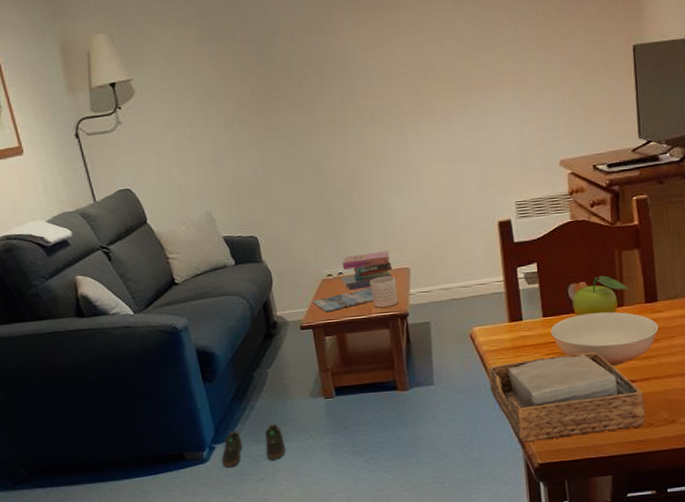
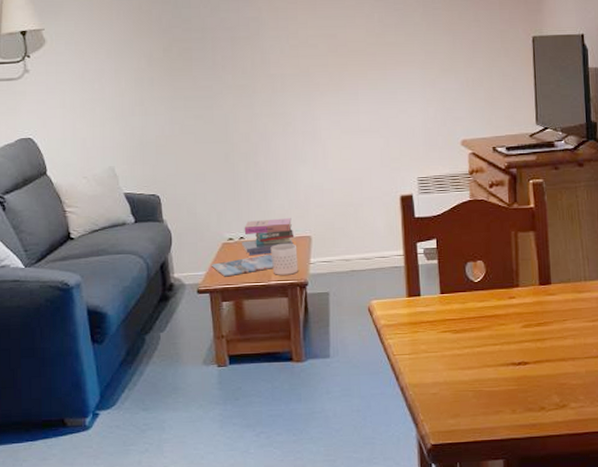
shoe: present [221,423,285,467] -> none [105,391,173,436]
napkin holder: present [488,351,646,442] -> none [385,331,538,421]
bowl: present [550,311,659,366] -> none [447,292,552,346]
fruit: present [572,275,630,316] -> none [469,255,525,294]

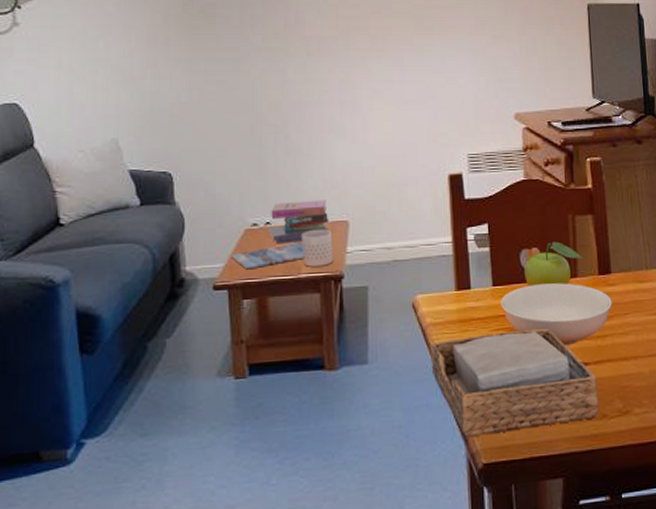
napkin holder: none [385,331,538,421] -> present [430,328,599,437]
bowl: none [447,292,552,346] -> present [500,283,612,345]
fruit: none [469,255,525,294] -> present [523,241,584,286]

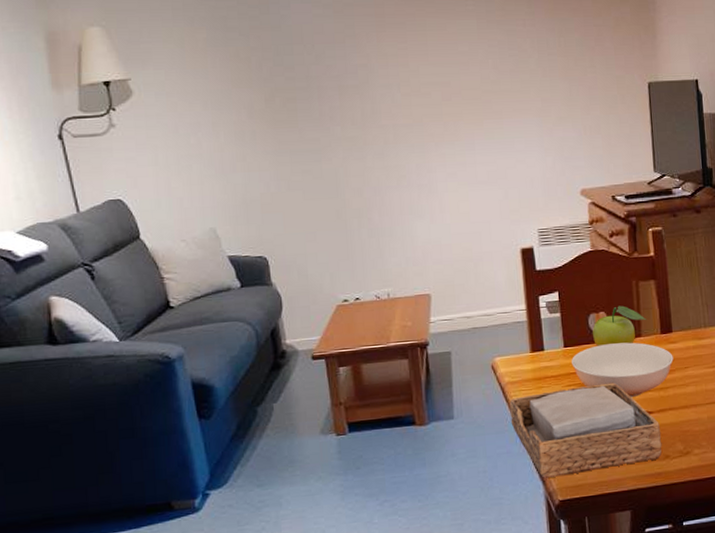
magazine: present [230,242,304,270] -> none [325,315,392,341]
books: present [267,200,329,245] -> none [356,276,413,318]
mug: present [301,230,333,267] -> none [388,303,418,336]

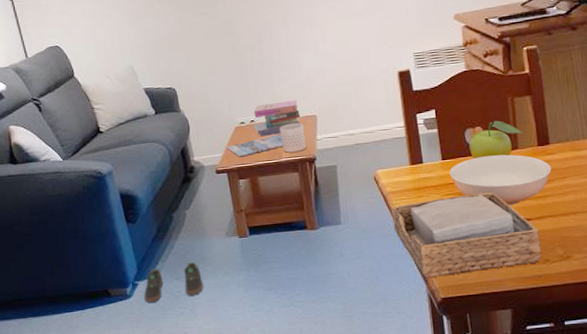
shoe: none [217,464,290,517] -> present [144,261,203,303]
magazine: none [325,315,392,341] -> present [226,134,284,158]
books: none [356,276,413,318] -> present [252,100,301,137]
mug: none [388,303,418,336] -> present [279,123,307,153]

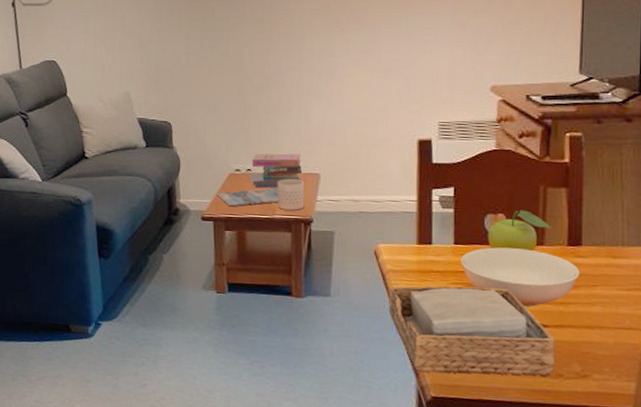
shoe: present [144,261,203,303] -> none [106,310,170,347]

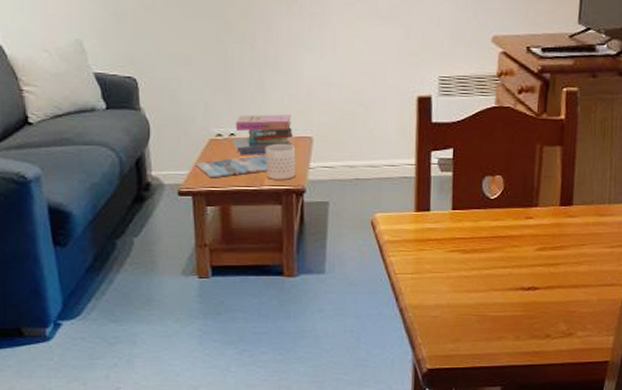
napkin holder: present [388,286,556,377] -> none [385,252,545,344]
bowl: present [460,247,580,307] -> none [457,211,570,270]
fruit: present [487,210,553,251] -> none [484,170,547,213]

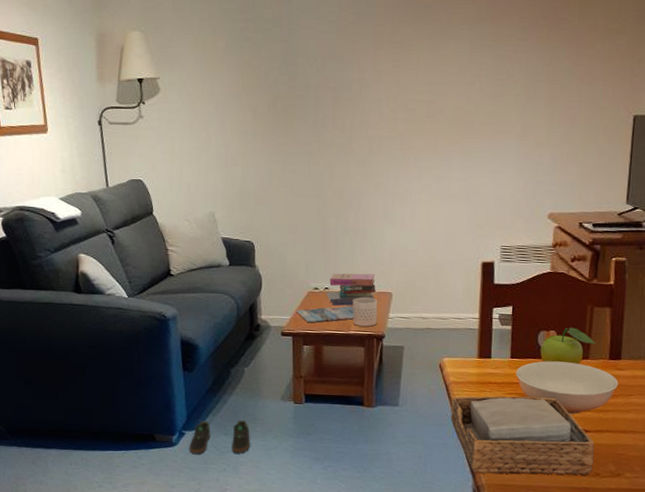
shoe: none [68,302,146,348] -> present [189,419,250,454]
napkin holder: none [385,252,545,344] -> present [450,396,595,476]
bowl: none [457,211,570,270] -> present [515,361,618,414]
fruit: none [484,170,547,213] -> present [539,327,597,364]

